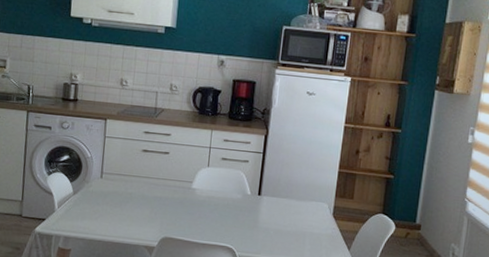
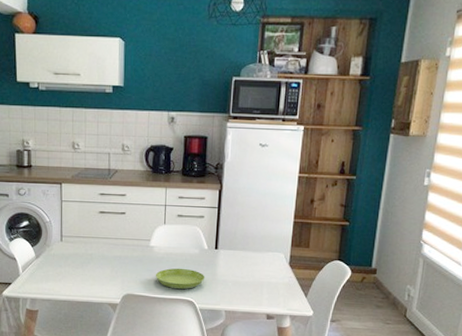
saucer: none [195,212,247,235] -> present [155,268,205,290]

